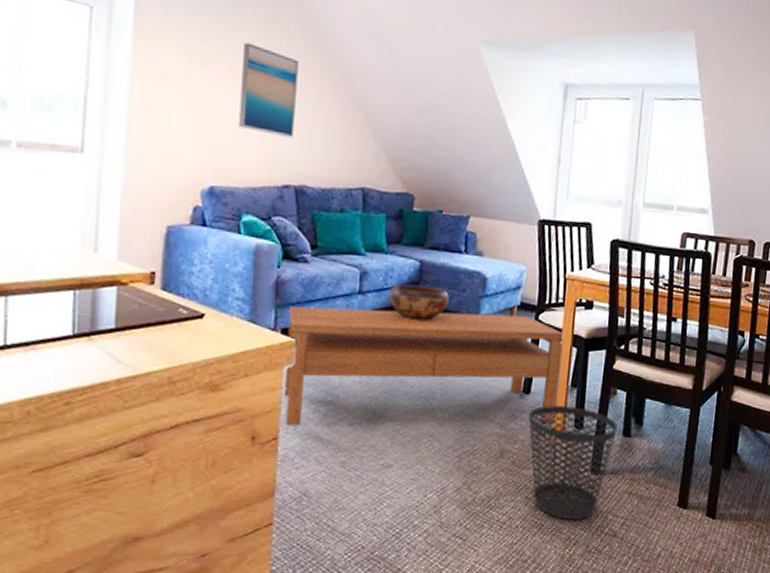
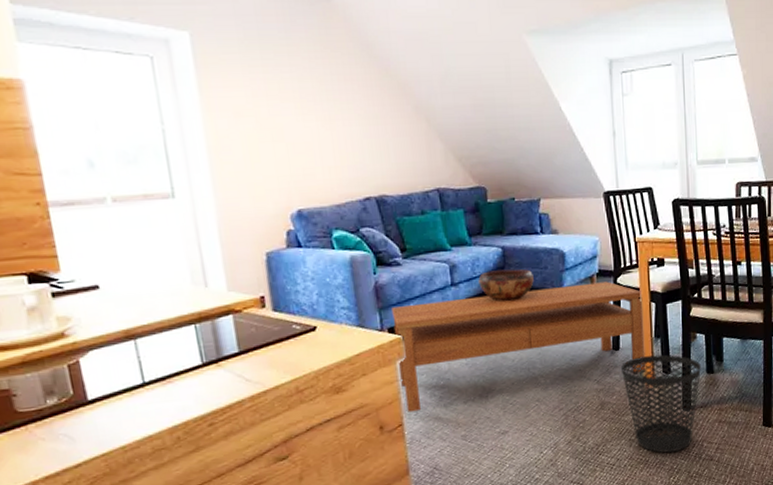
wall art: present [238,42,299,139] -> none [301,68,366,154]

